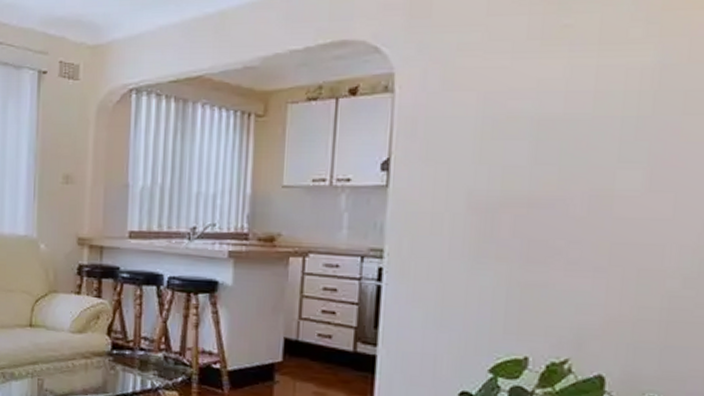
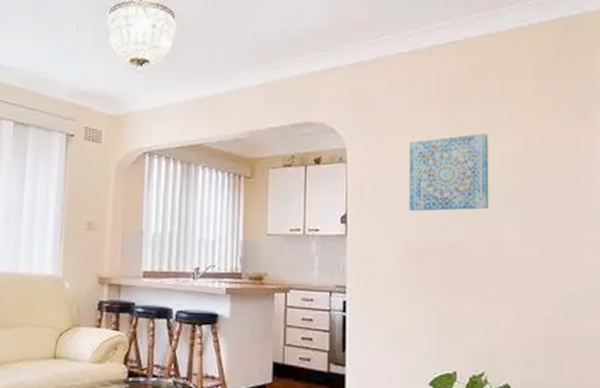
wall art: none [478,42,607,153] -> present [408,133,489,211]

